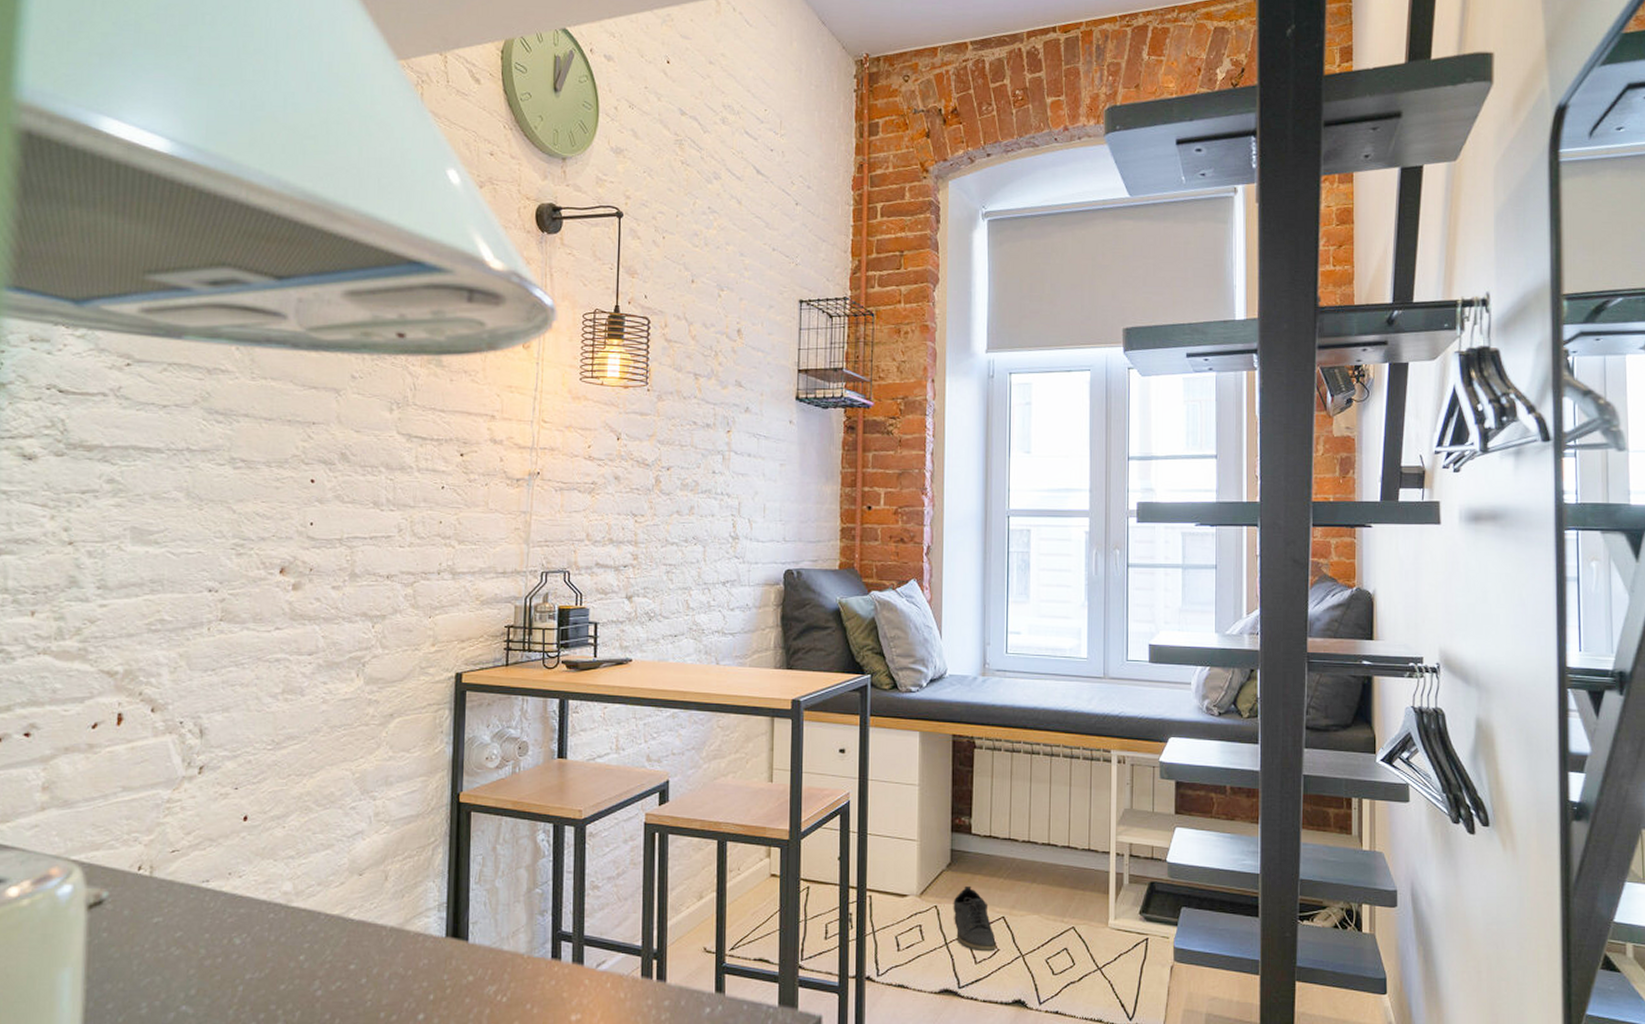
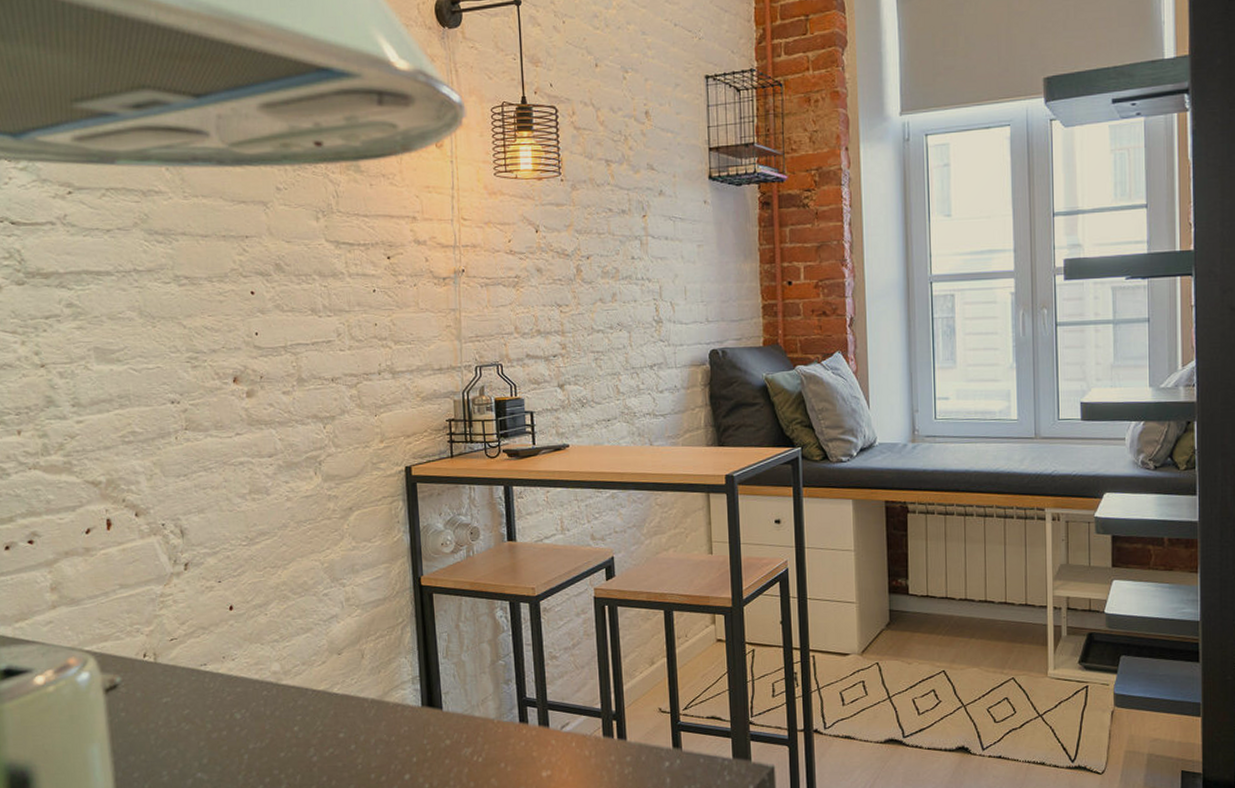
shoe: present [953,885,996,952] -> none [894,643,938,704]

